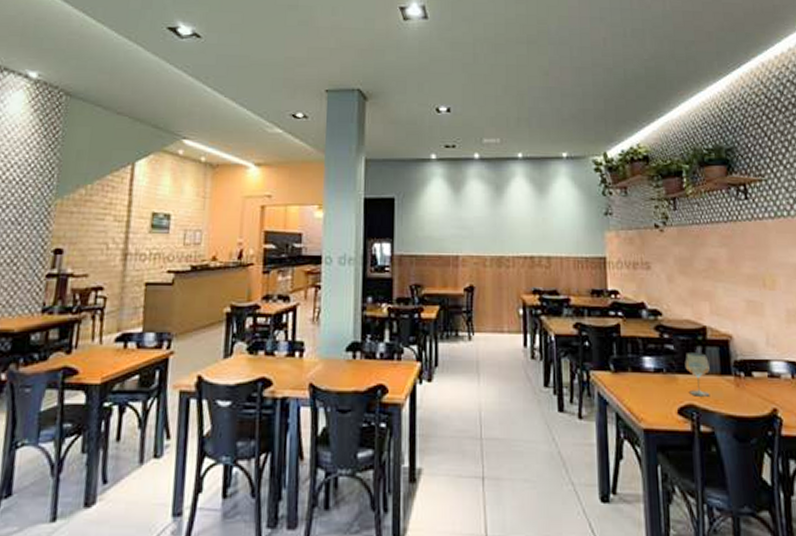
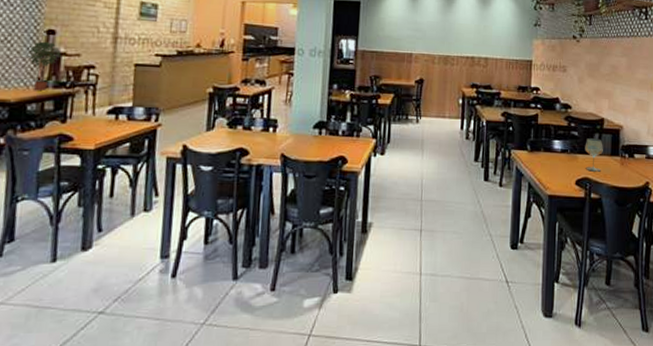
potted tree: none [34,262,68,319] -> present [28,41,61,91]

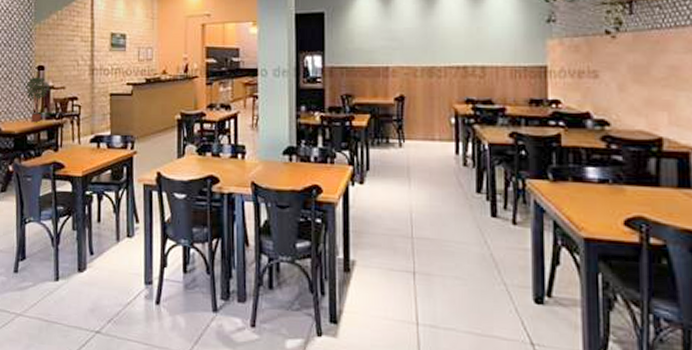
wine glass: present [585,138,603,172] -> none [635,164,664,209]

